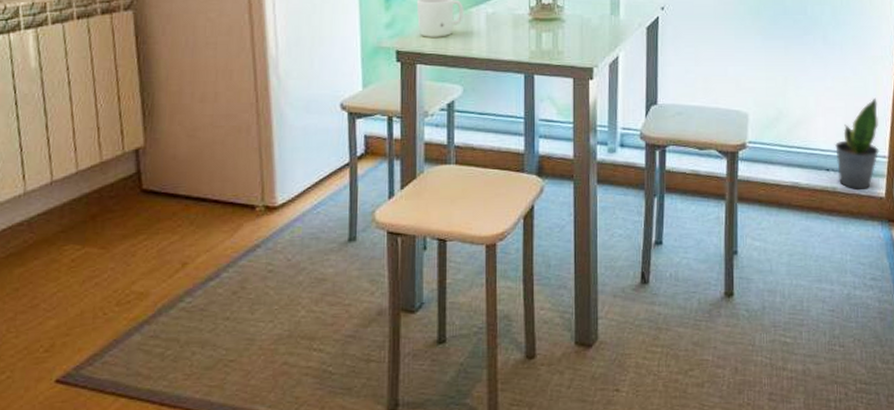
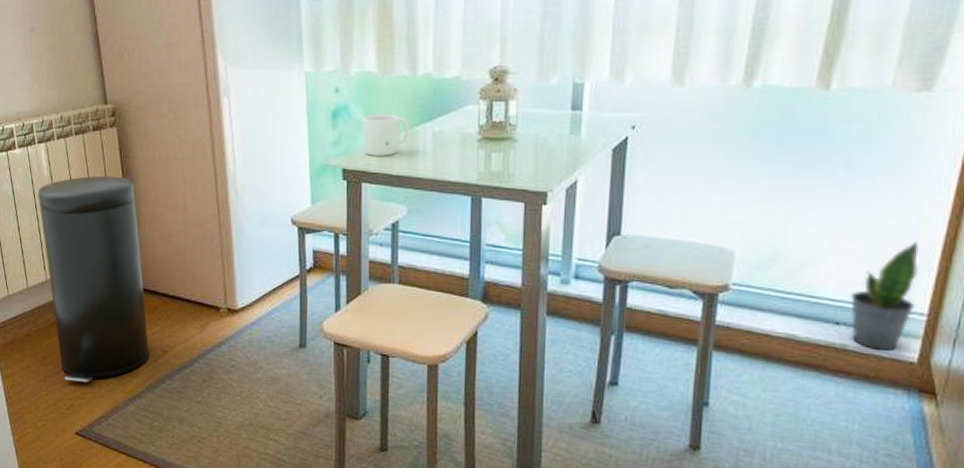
pedal bin: none [19,64,165,316] -> present [37,175,150,383]

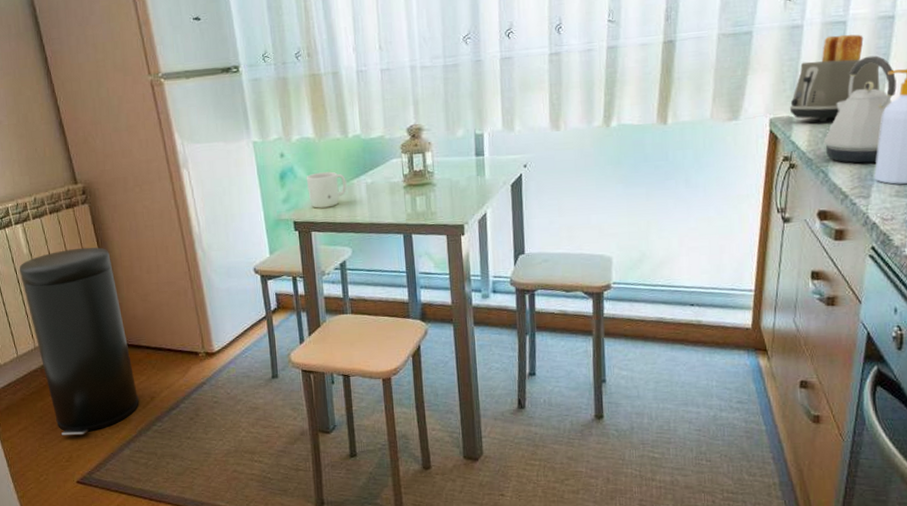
potted plant: present [849,241,919,351] -> none [698,235,745,322]

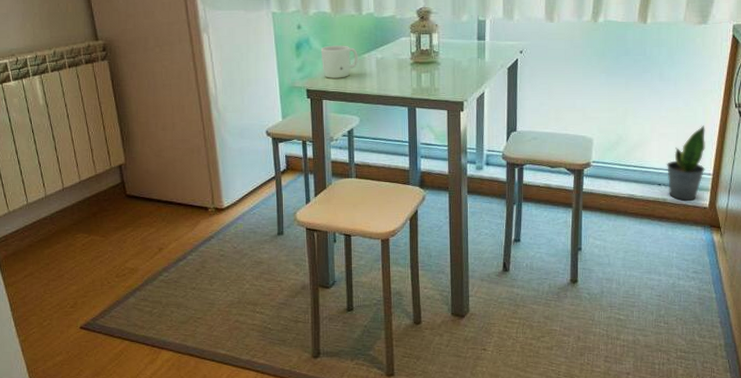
pedal bin: present [19,247,139,436] -> none [34,102,147,283]
potted plant: none [698,235,745,322] -> present [666,125,705,201]

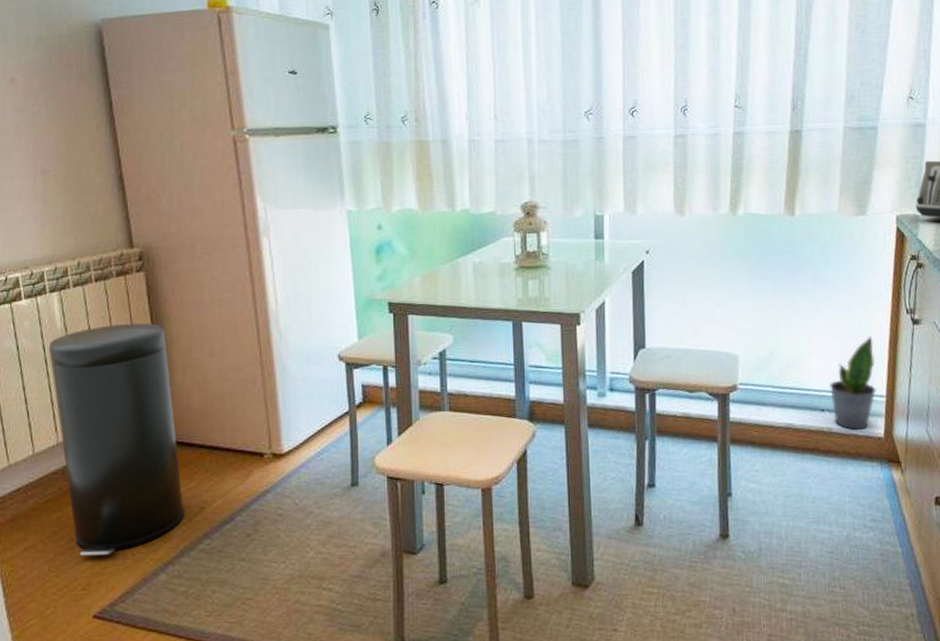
pedal bin: none [34,102,147,283] -> present [48,323,184,557]
mug: present [320,45,358,78] -> none [405,248,451,289]

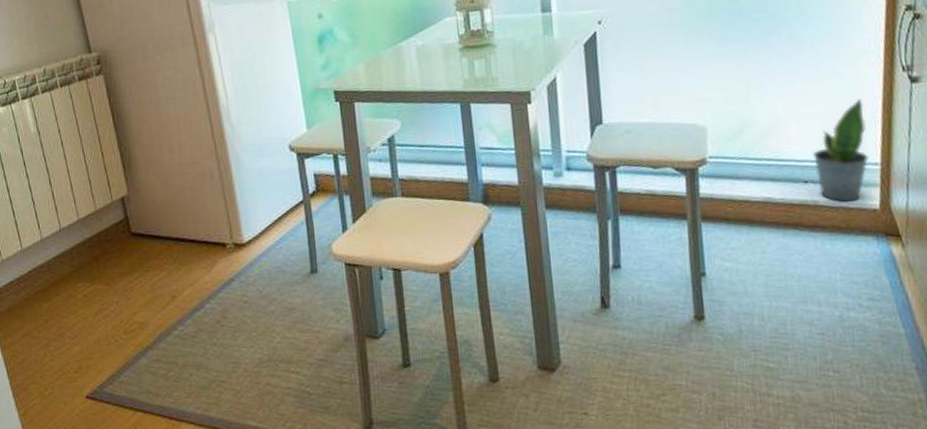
pedal bin: present [48,323,184,557] -> none [25,123,158,343]

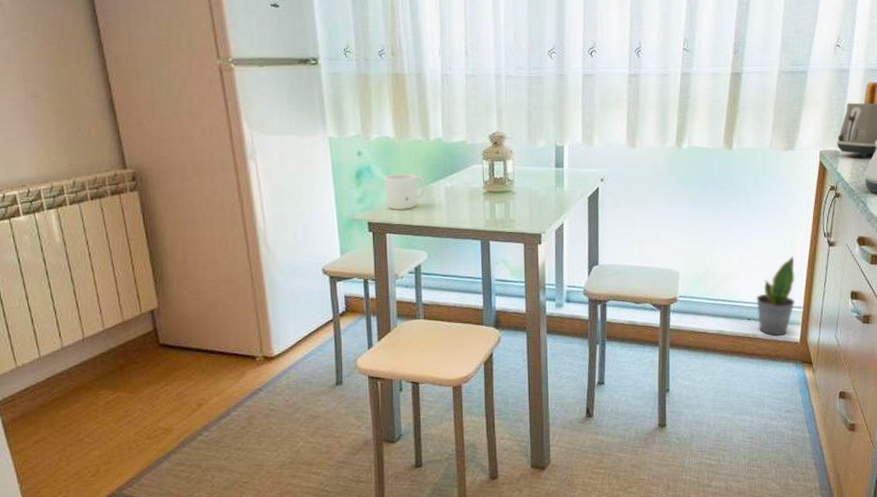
mug: none [347,33,394,76] -> present [383,173,425,210]

